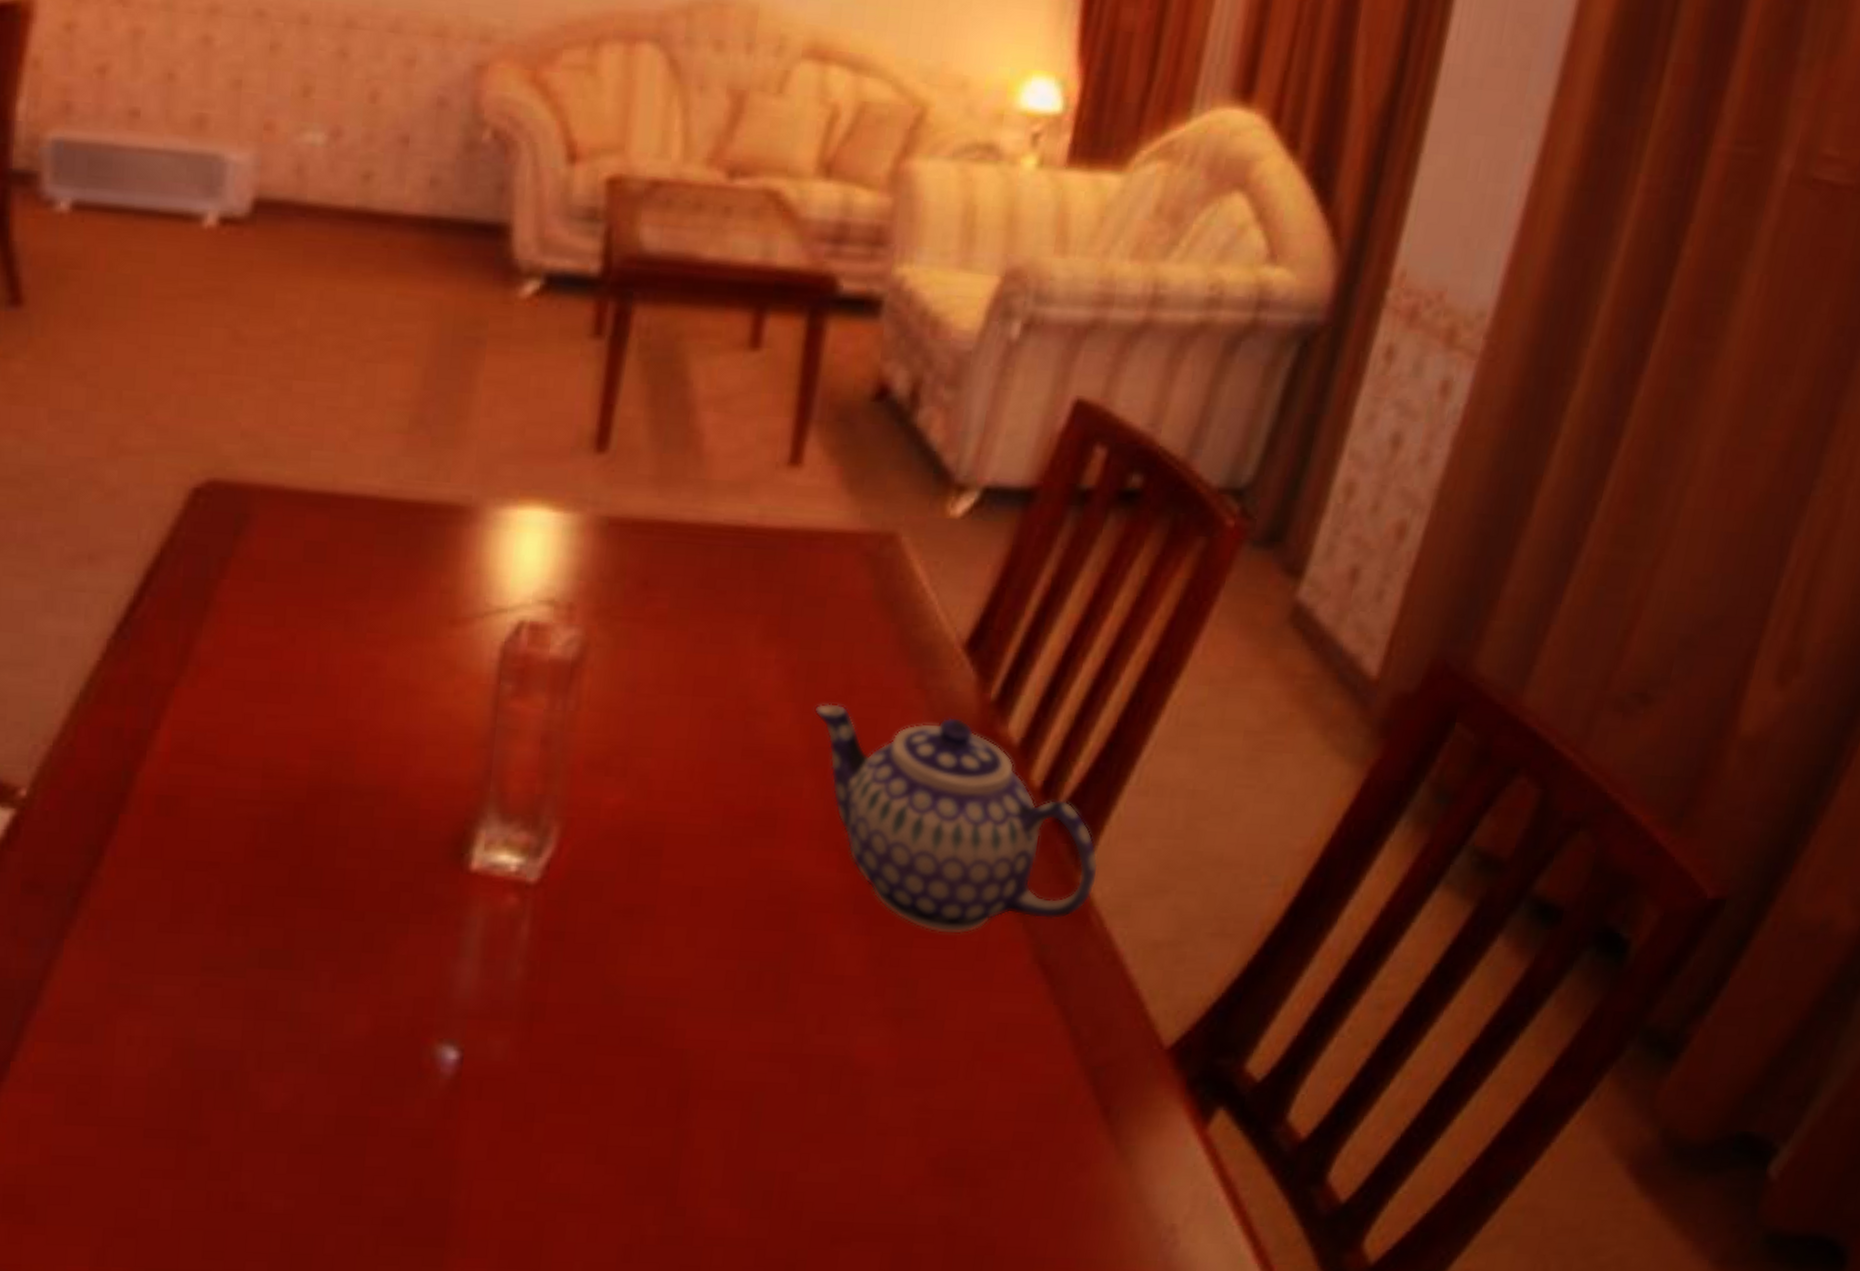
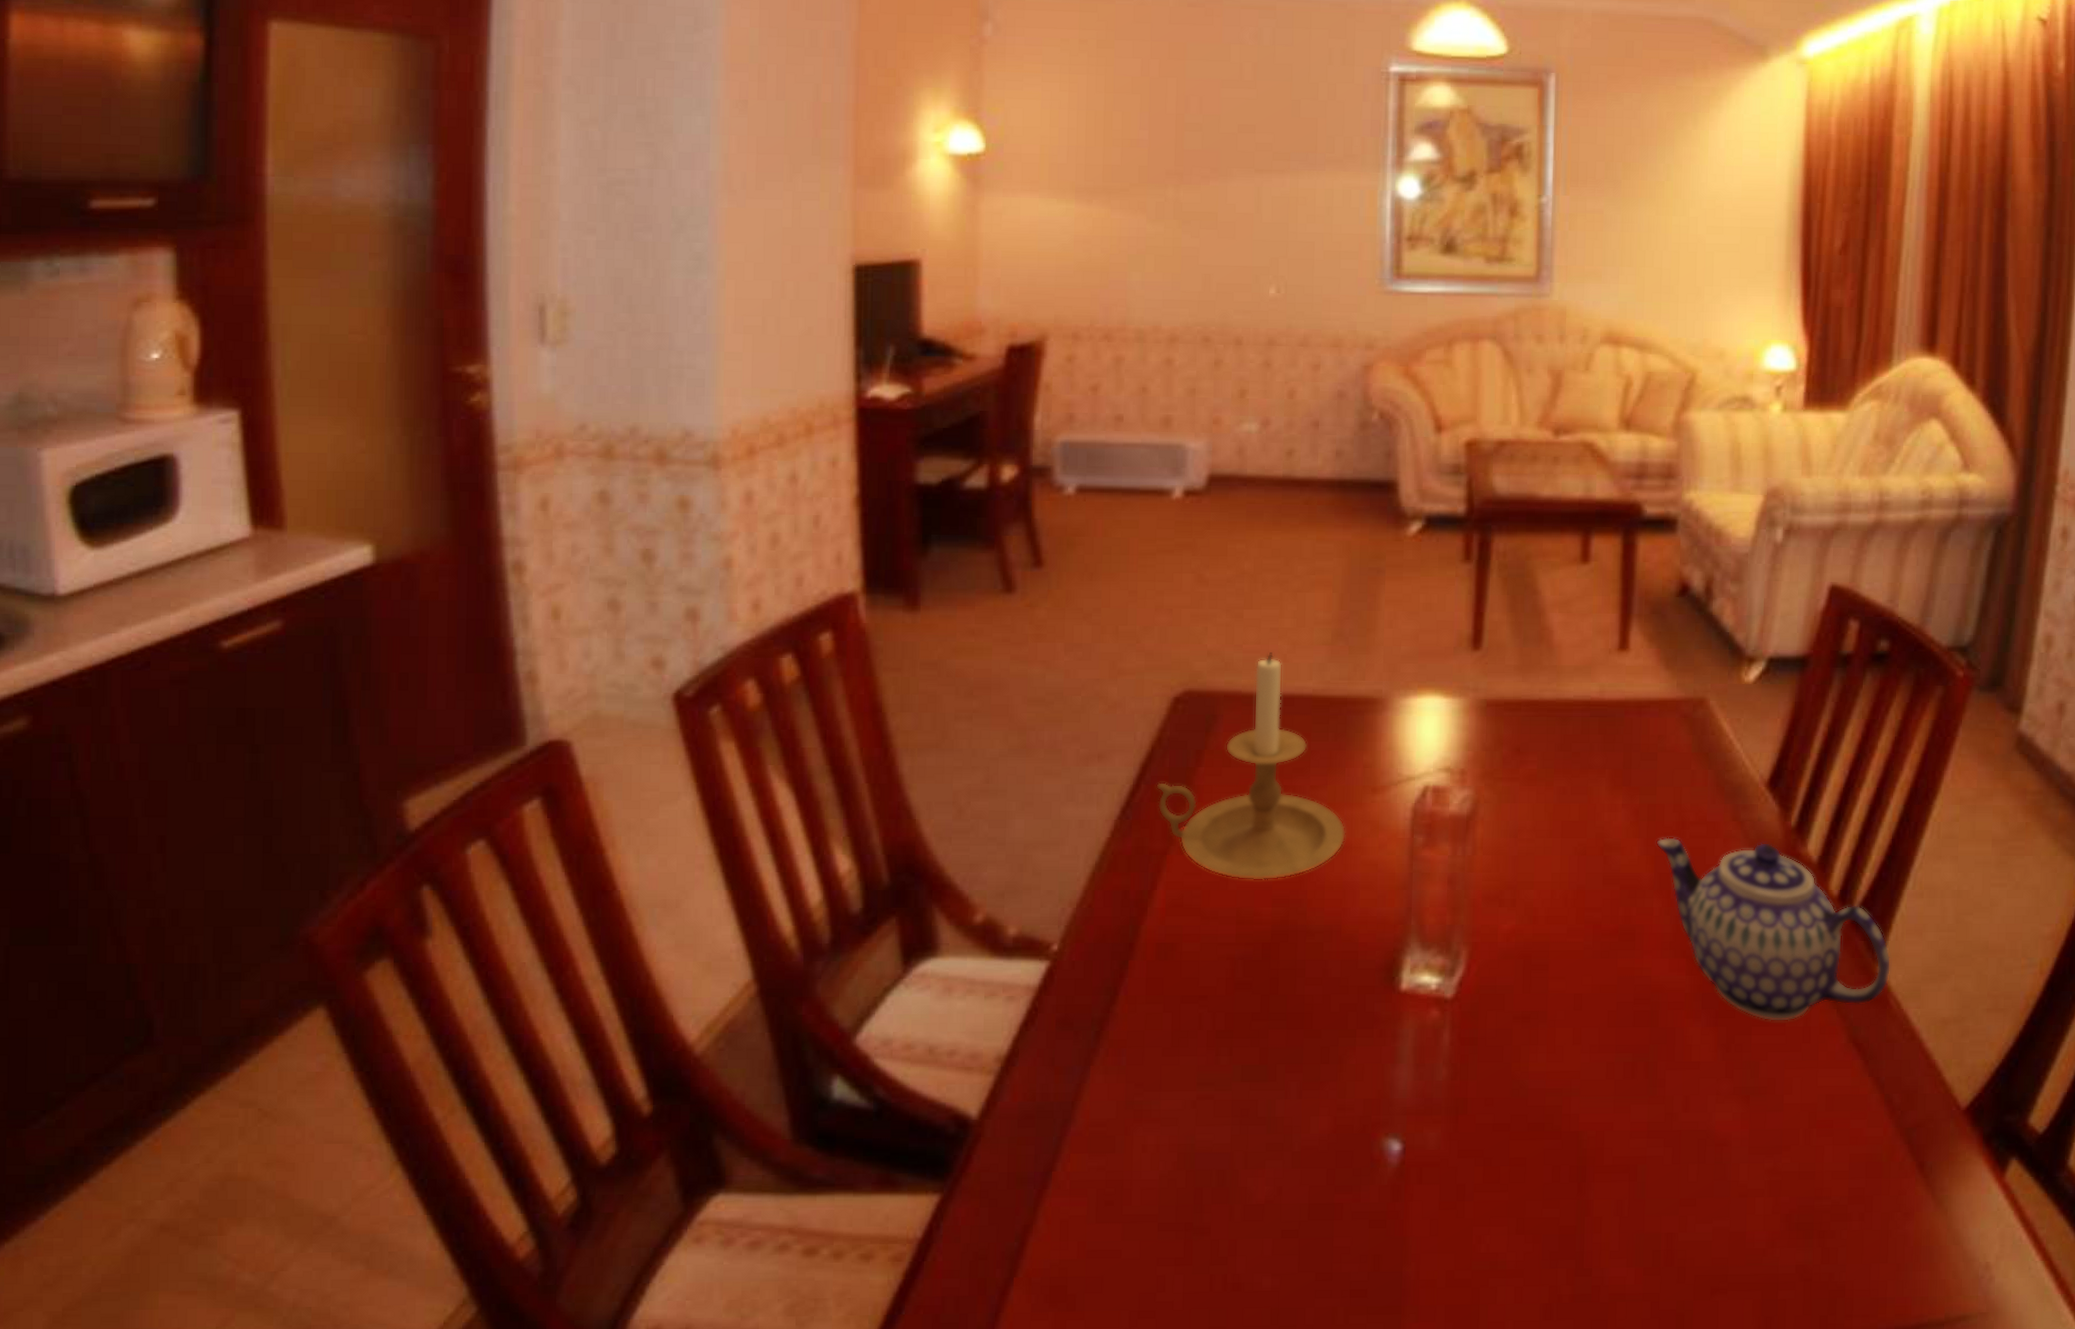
candle holder: none [164,438,413,727] -> present [1156,653,1346,880]

